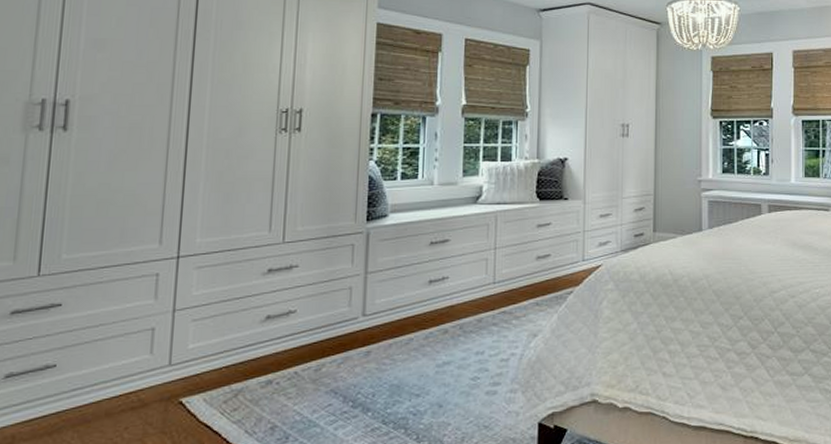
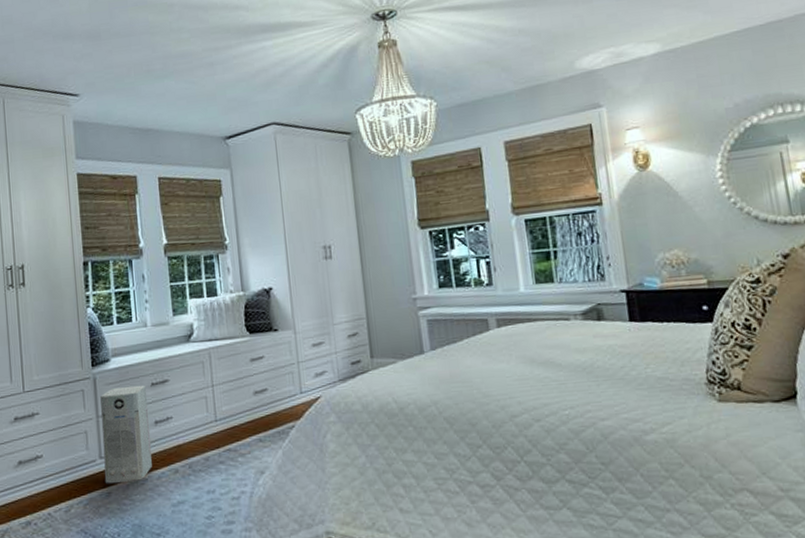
air purifier: none [365,243,424,343] -> present [100,385,152,484]

